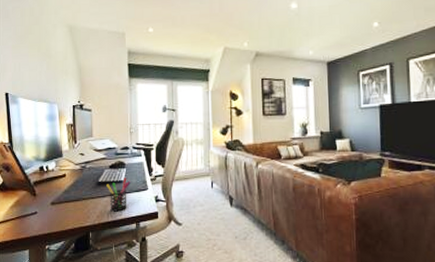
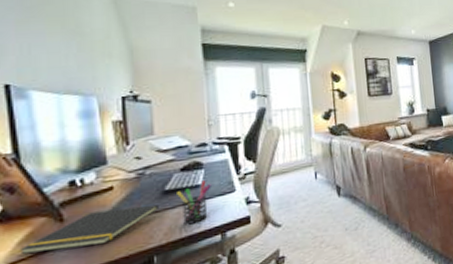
notepad: none [11,192,94,217] -> present [19,205,159,254]

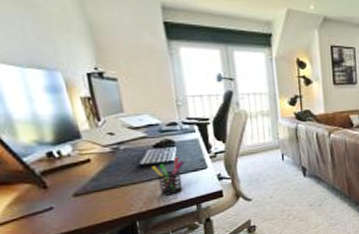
notepad: present [19,205,159,254] -> none [10,177,136,215]

